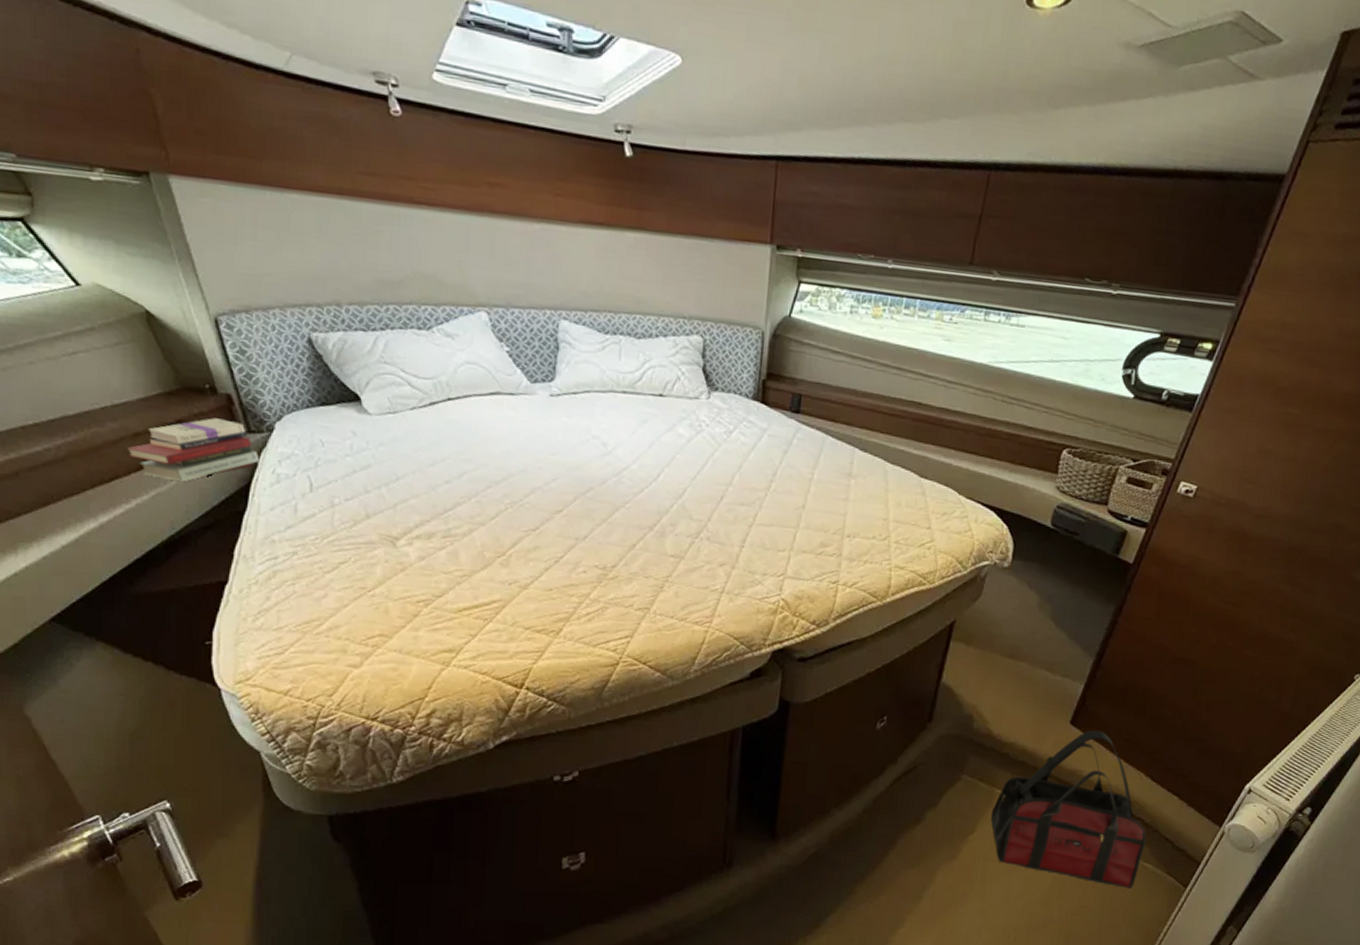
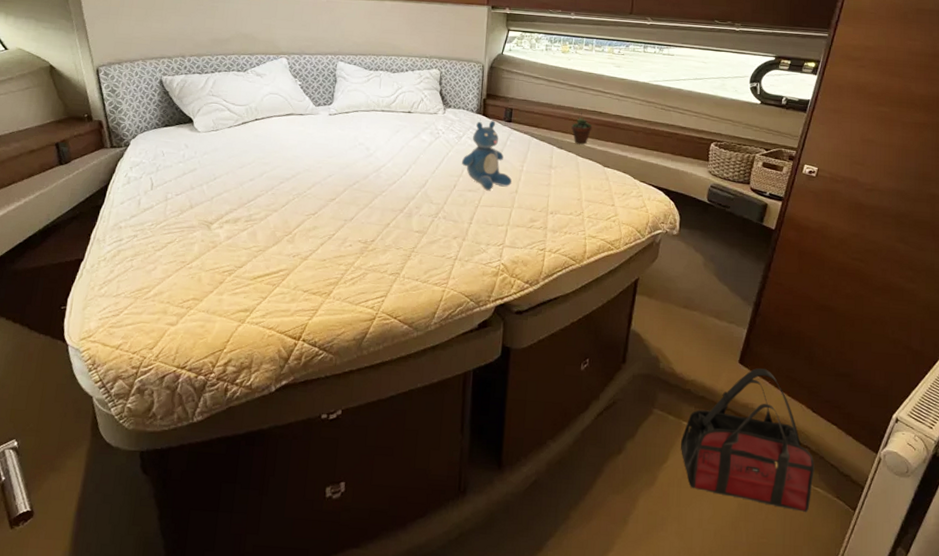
books: present [126,418,260,482] -> none [23,138,117,185]
stuffed animal: none [731,411,798,504] -> present [461,121,512,190]
succulent plant: none [880,400,908,447] -> present [571,111,592,145]

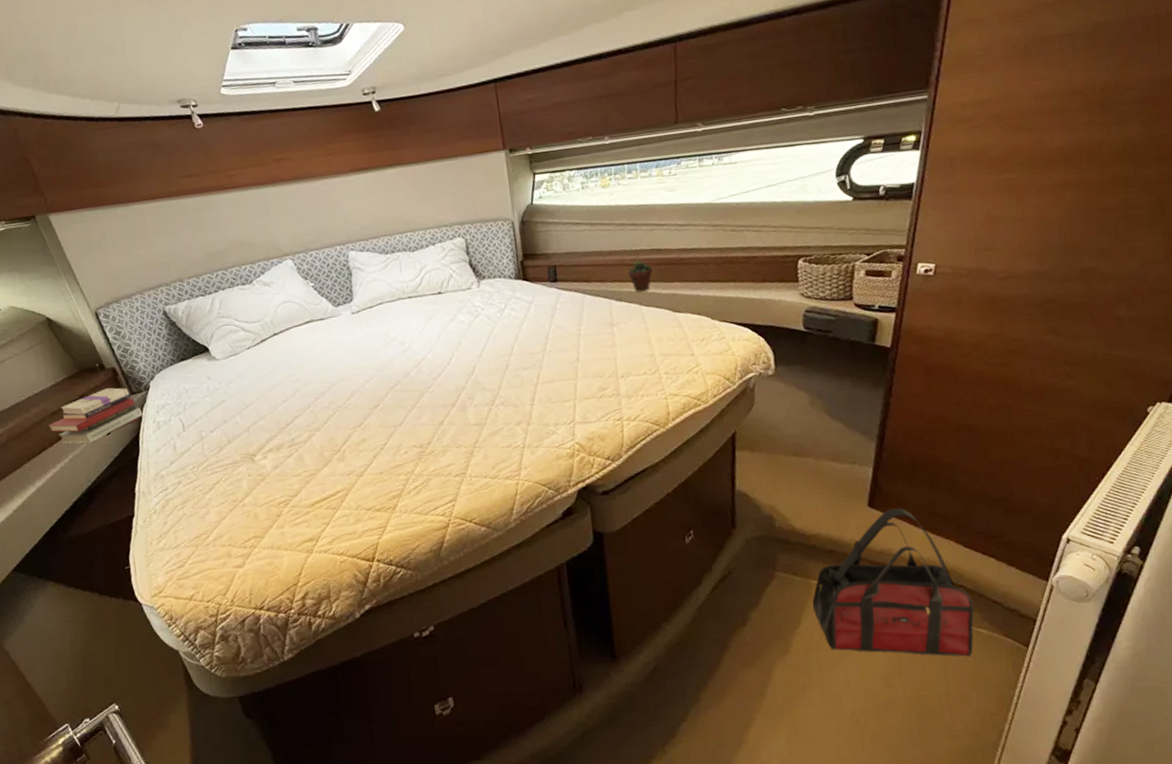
books: none [23,138,117,185] -> present [47,387,143,444]
stuffed animal: present [461,121,512,190] -> none [509,284,570,364]

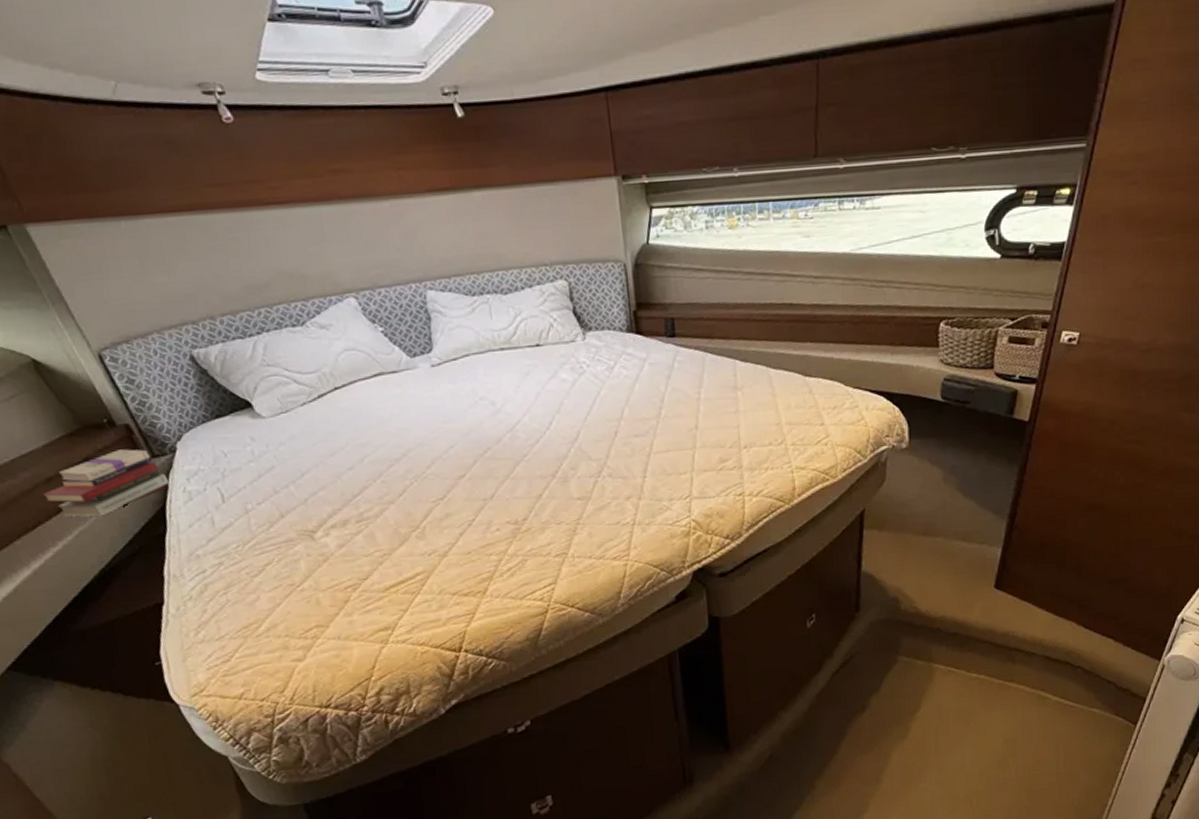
succulent plant: present [628,252,653,292] -> none [755,306,783,352]
duffel bag: present [812,508,974,657] -> none [933,589,1089,736]

